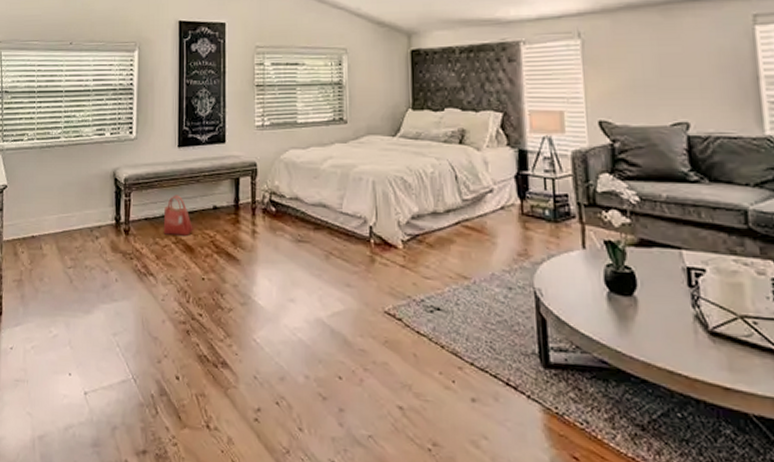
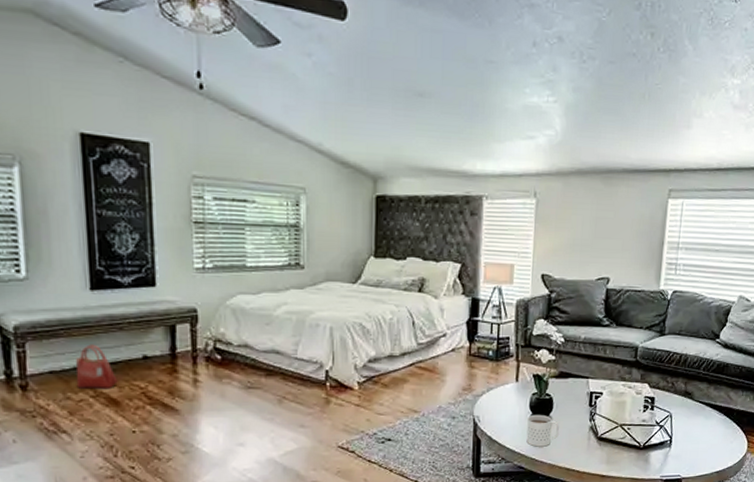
mug: none [604,292,650,337] -> present [526,414,559,447]

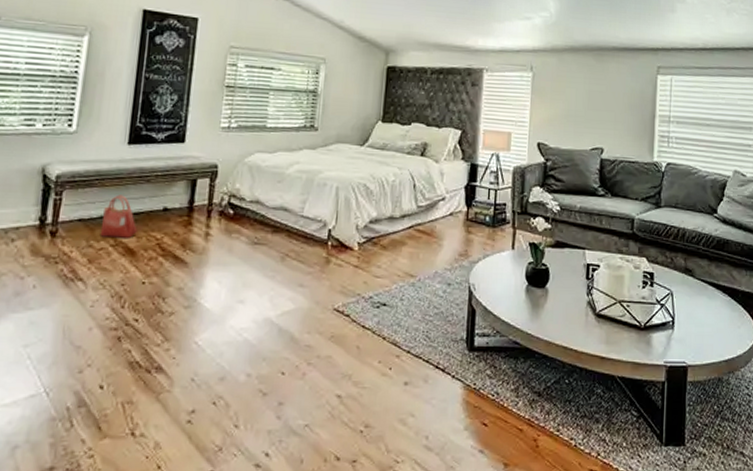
mug: present [526,414,559,447] -> none [522,285,556,321]

